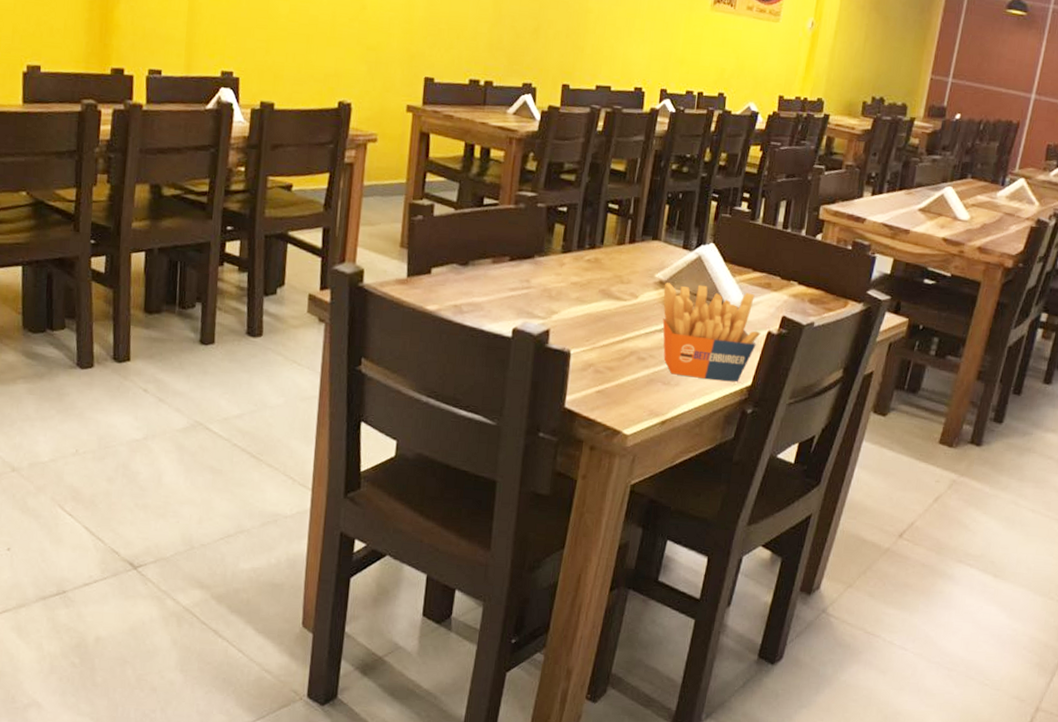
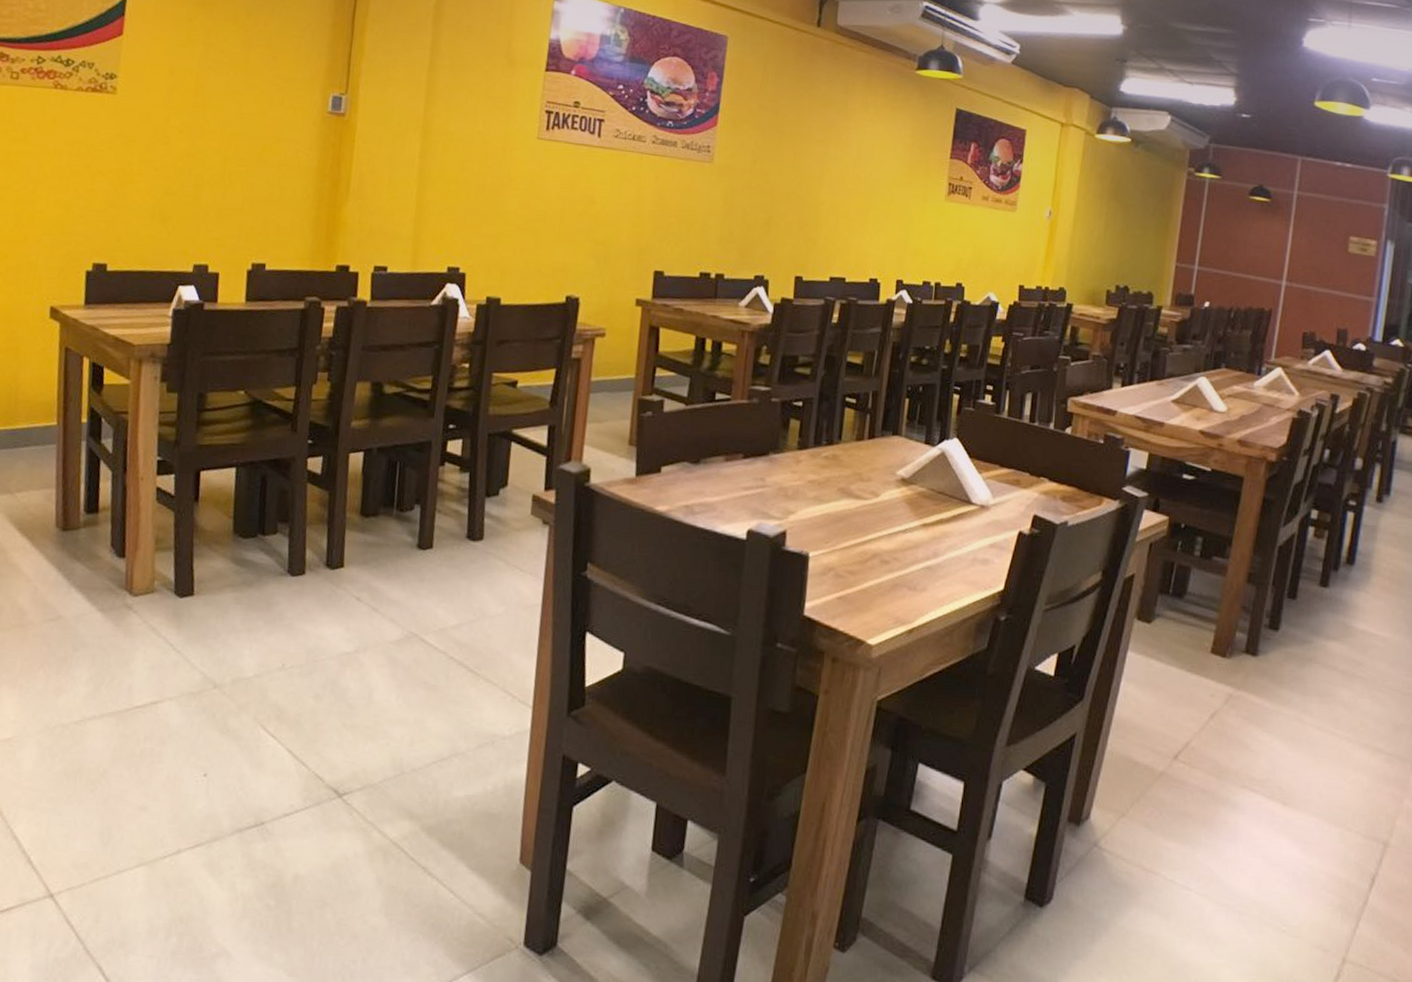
french fries: present [662,282,761,383] -> none [906,480,1012,587]

